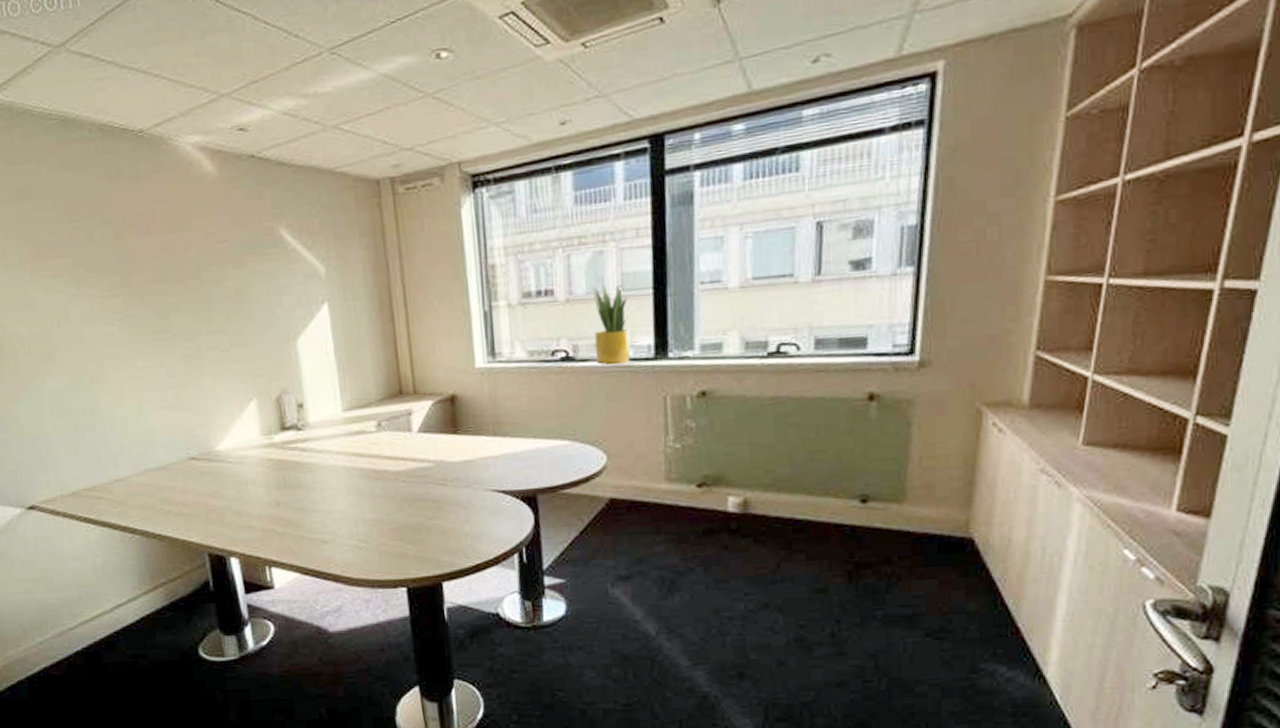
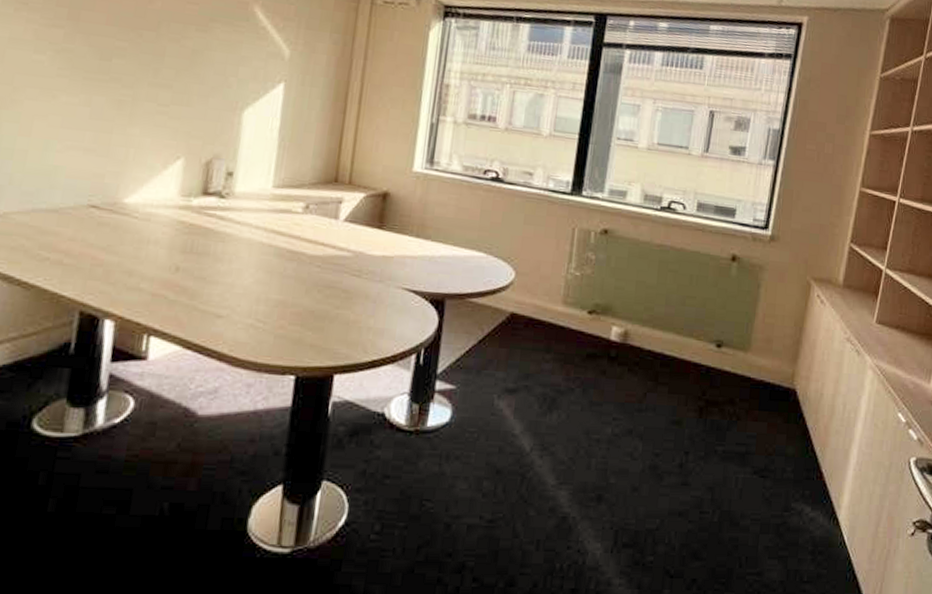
planter: present [592,285,633,366] -> none [522,122,560,194]

